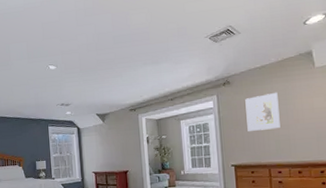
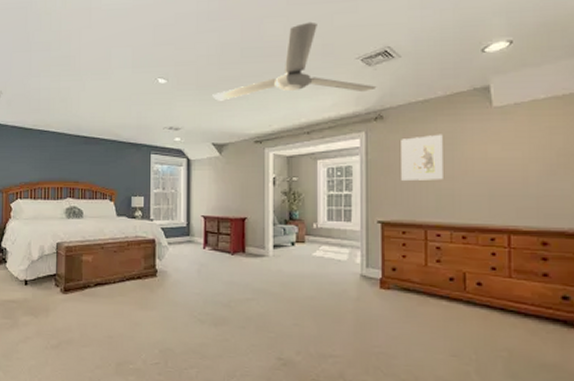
ceiling fan: none [93,10,223,80] -> present [212,21,377,101]

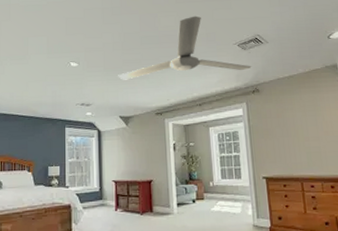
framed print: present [401,134,443,180] -> none [275,102,311,142]

